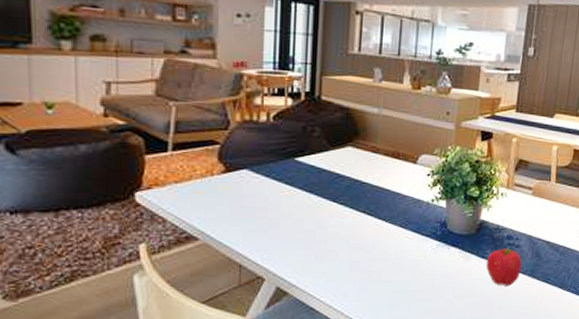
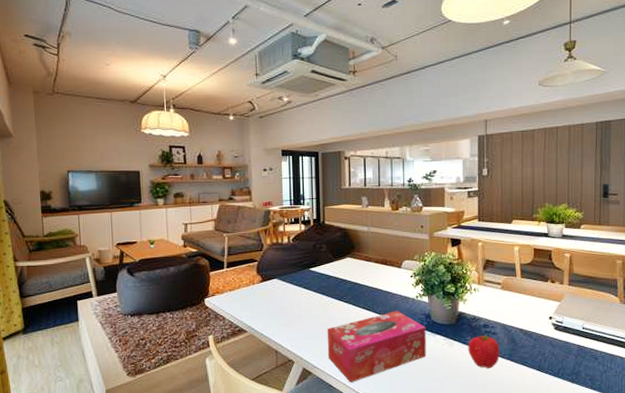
tissue box: none [311,217,440,305] -> present [327,311,426,383]

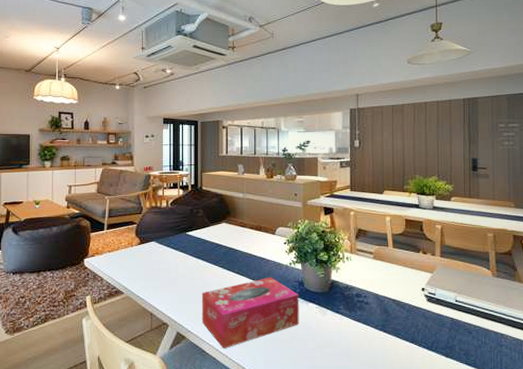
fruit: present [468,334,499,368] -> none [341,304,372,339]

